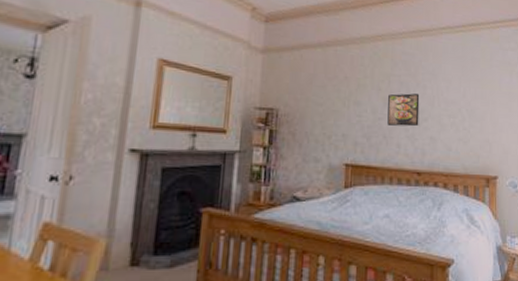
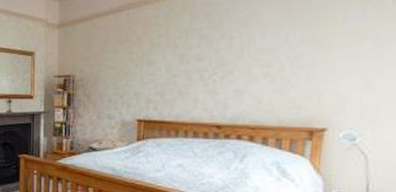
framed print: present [387,93,420,127] -> none [183,46,224,81]

